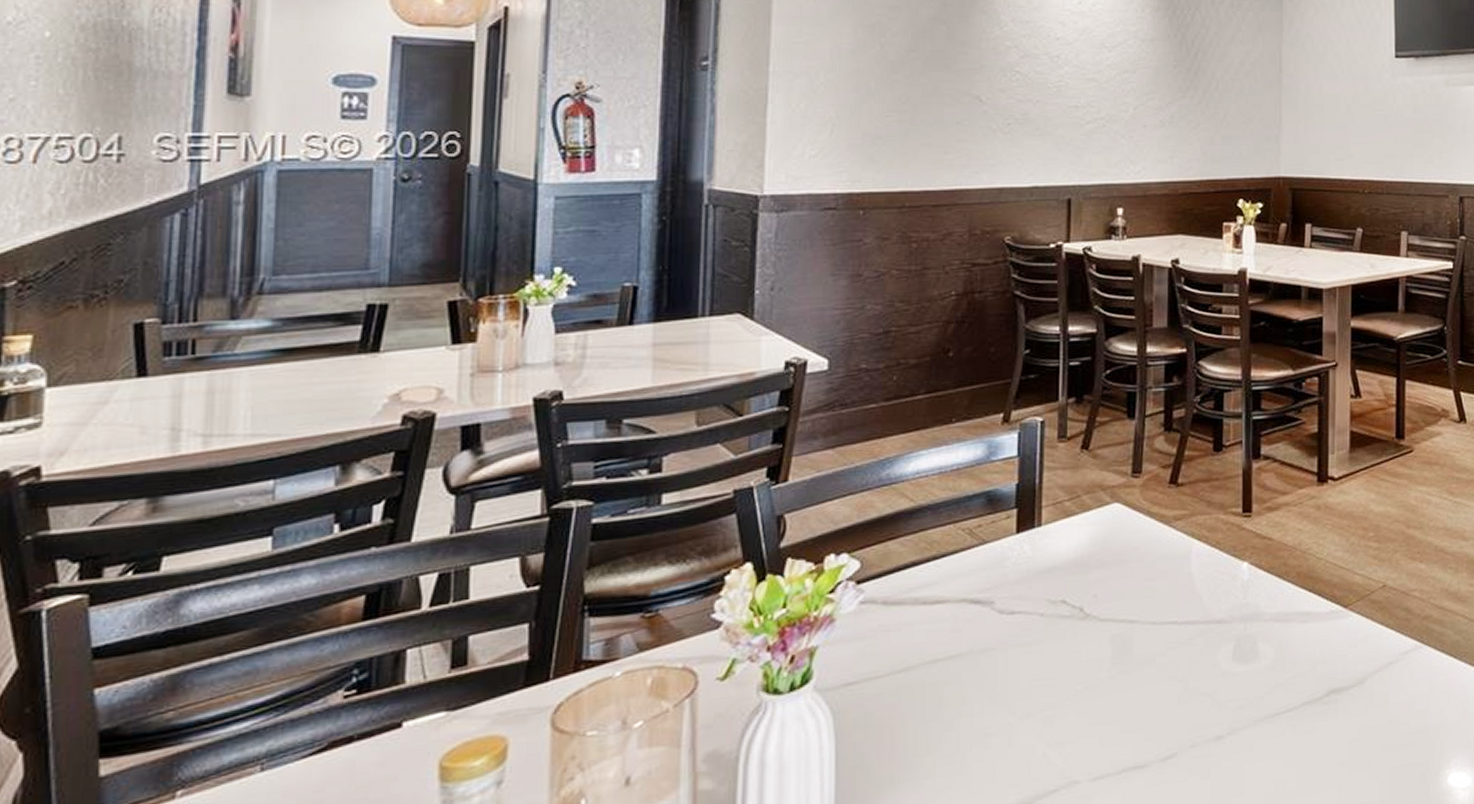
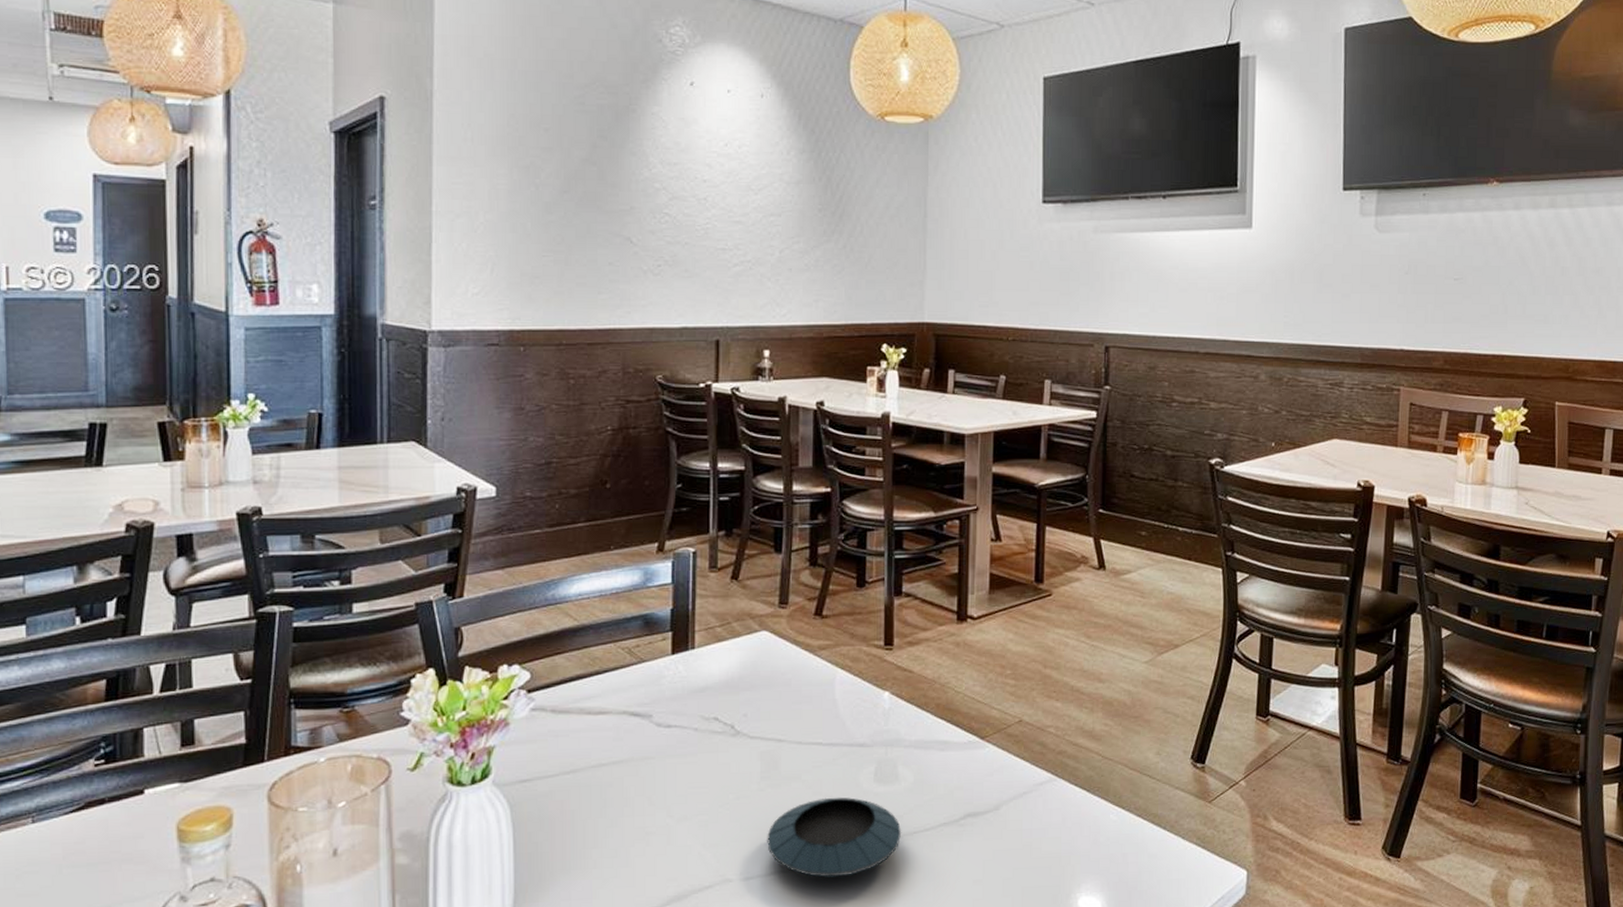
saucer: none [1118,680,1263,771] -> present [767,797,902,878]

